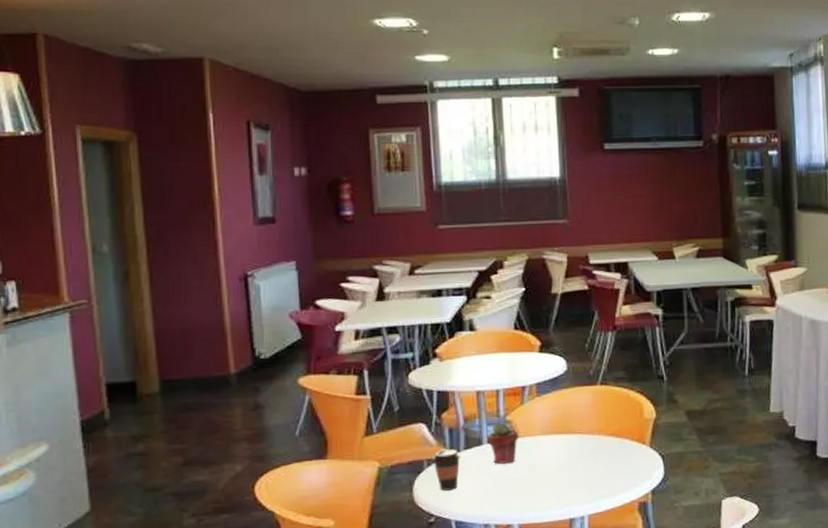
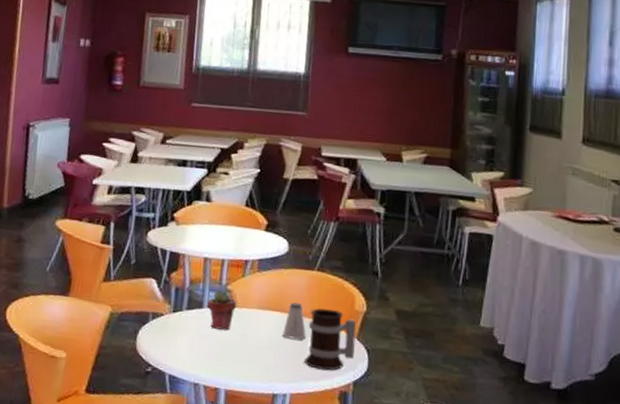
coffee cup: present [431,449,461,491] -> none [156,306,183,346]
saltshaker: none [572,421,597,460] -> present [283,302,306,340]
mug: none [598,422,650,485] -> present [304,308,357,371]

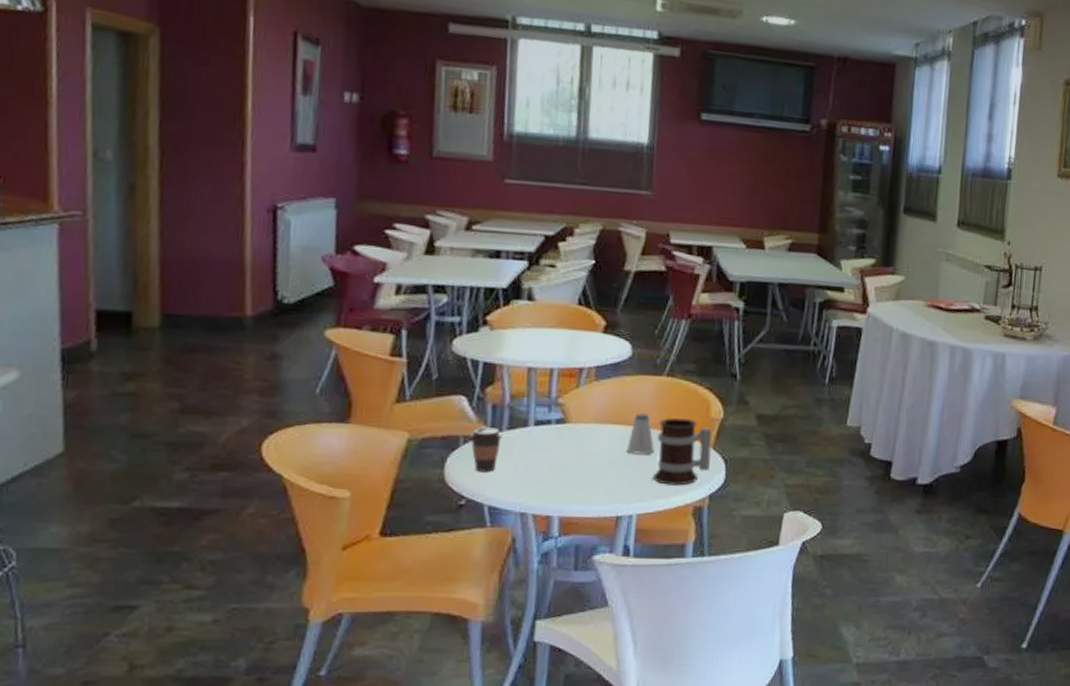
coffee cup: none [156,306,183,346] -> present [469,427,503,472]
potted succulent: present [207,289,236,330] -> none [533,403,570,450]

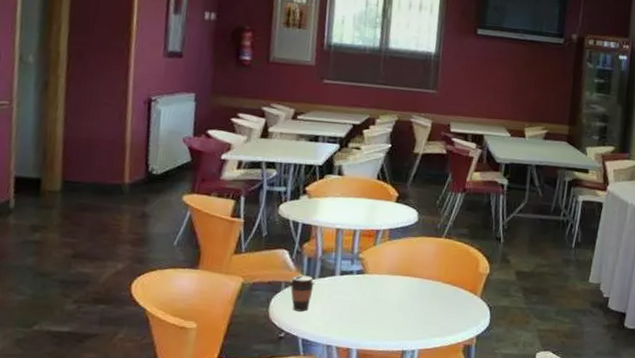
saltshaker: present [627,413,655,455] -> none [412,267,434,301]
mug: present [653,418,713,486] -> none [432,272,480,327]

